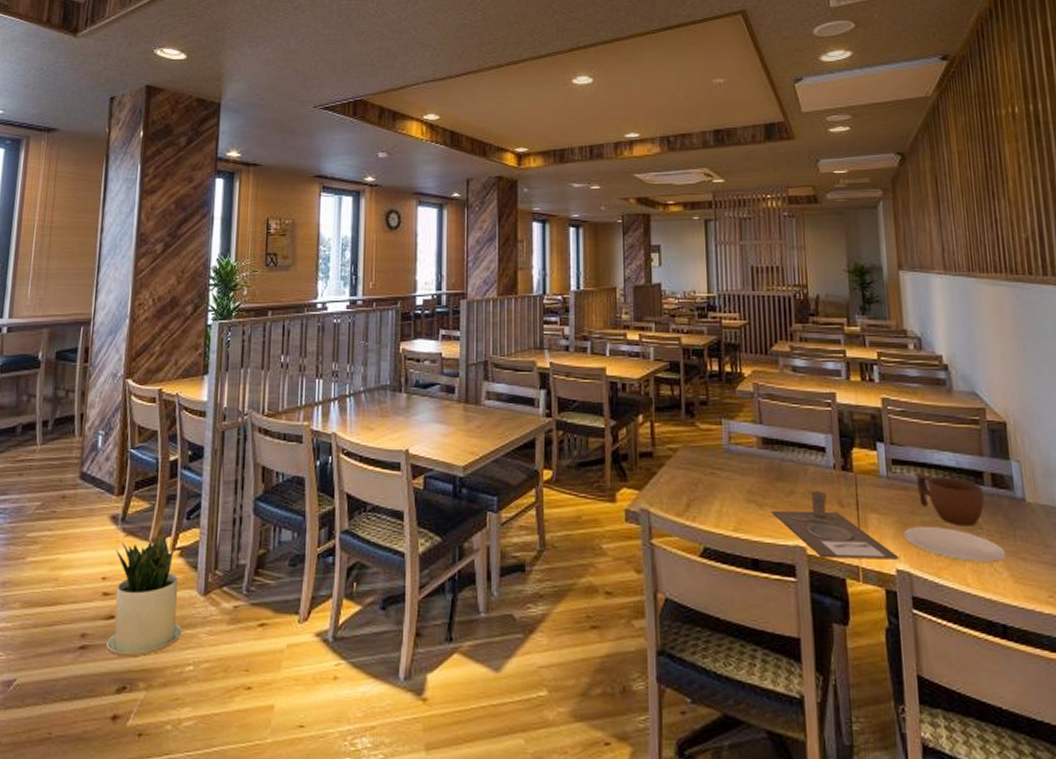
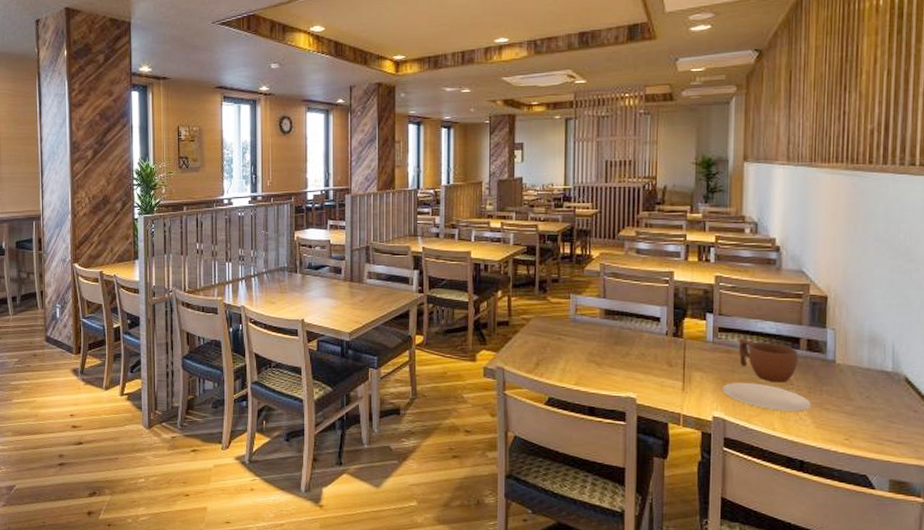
planter: present [106,533,182,657] -> none [78,382,134,472]
place setting: present [772,491,899,560] -> none [609,354,716,409]

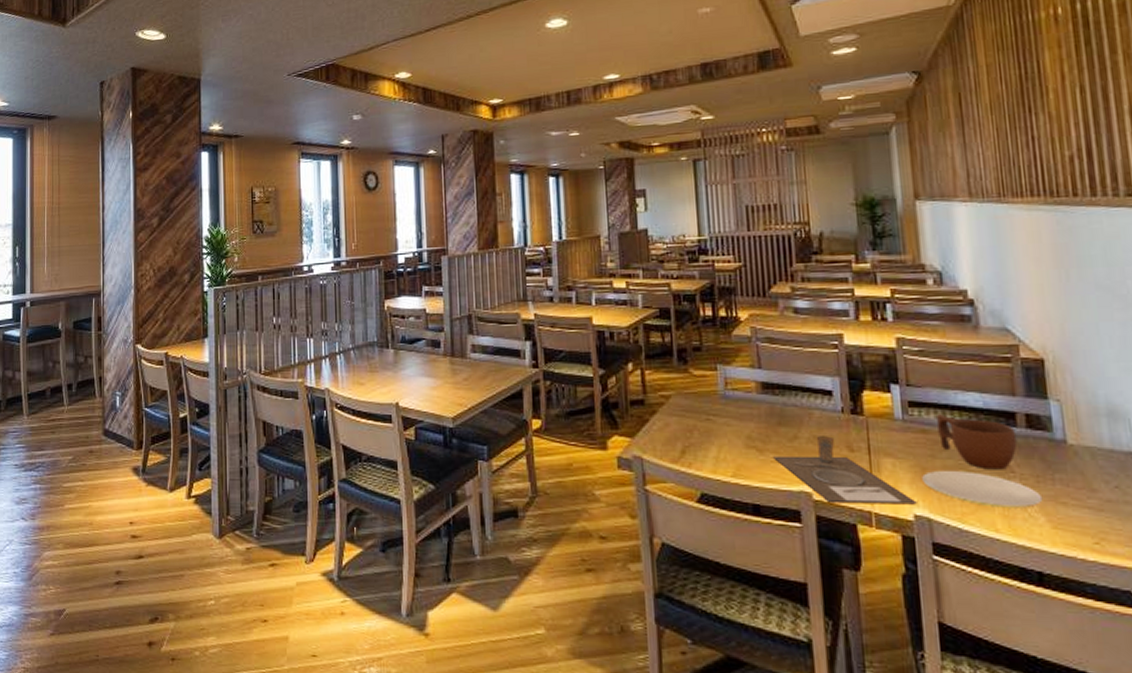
place setting: none [609,354,716,409] -> present [773,436,917,505]

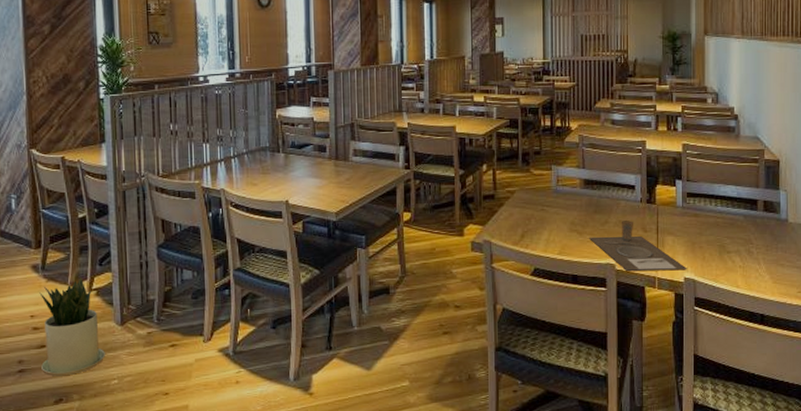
planter: none [138,483,202,592] -> present [39,277,105,376]
plate: present [922,470,1043,508] -> none [692,243,769,270]
cup: present [937,414,1018,470] -> none [706,202,757,243]

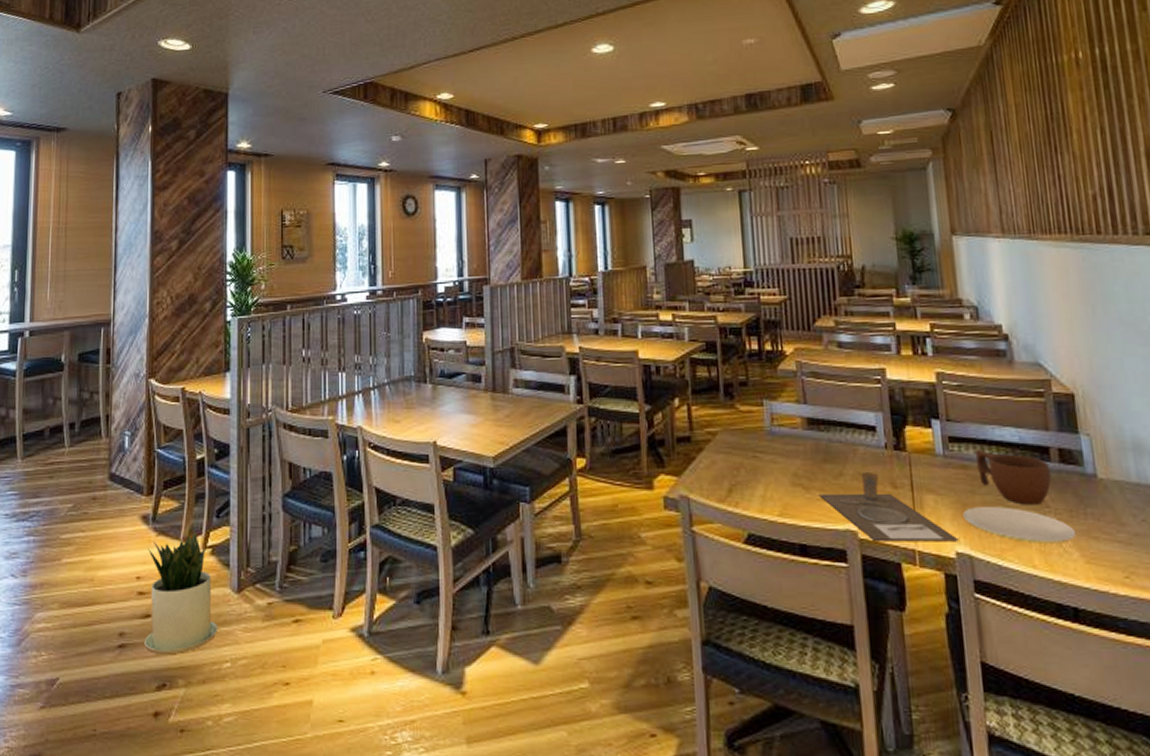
plate: none [692,243,769,270] -> present [963,505,1077,543]
cup: none [706,202,757,243] -> present [976,449,1052,505]

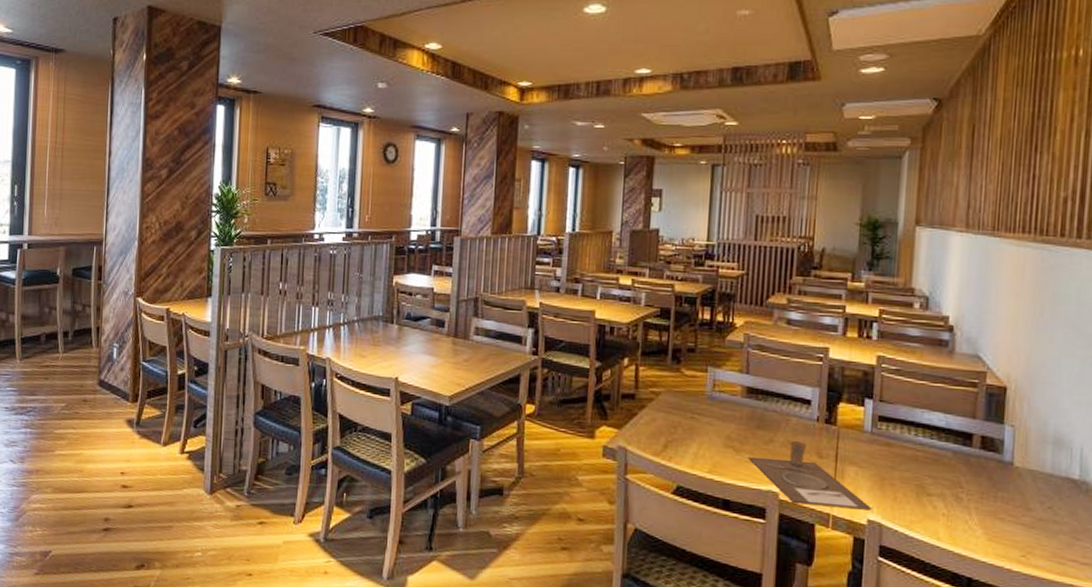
planter: present [145,532,218,655] -> none [126,438,191,541]
plate: present [963,505,1077,543] -> none [880,481,984,521]
cup: present [976,449,1052,505] -> none [901,430,971,485]

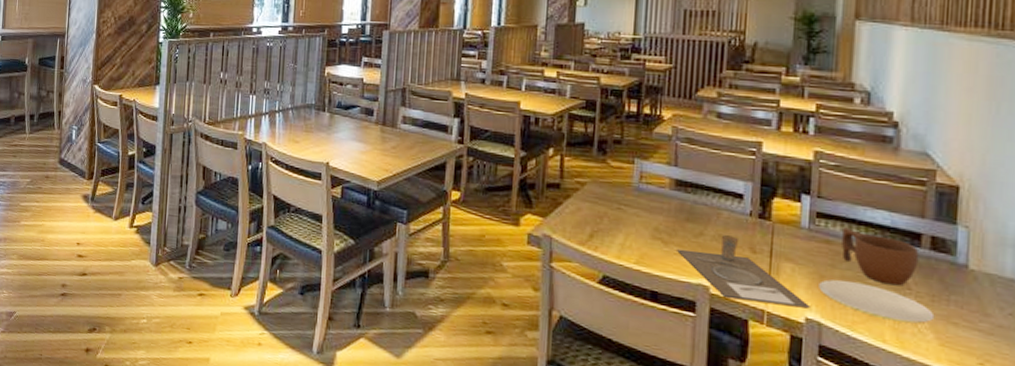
plate: none [880,481,984,521] -> present [819,279,935,324]
cup: none [901,430,971,485] -> present [842,227,919,286]

